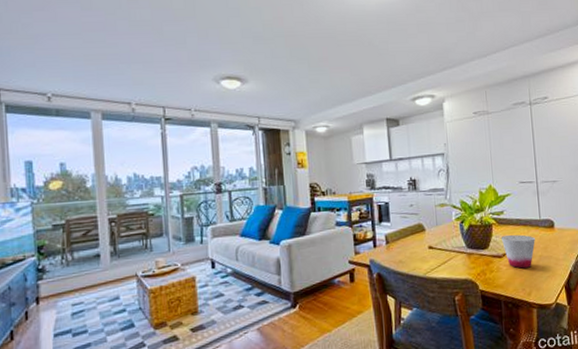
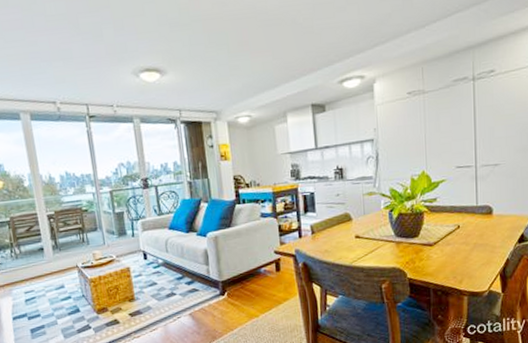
cup: present [501,234,535,269] -> none [432,222,470,257]

